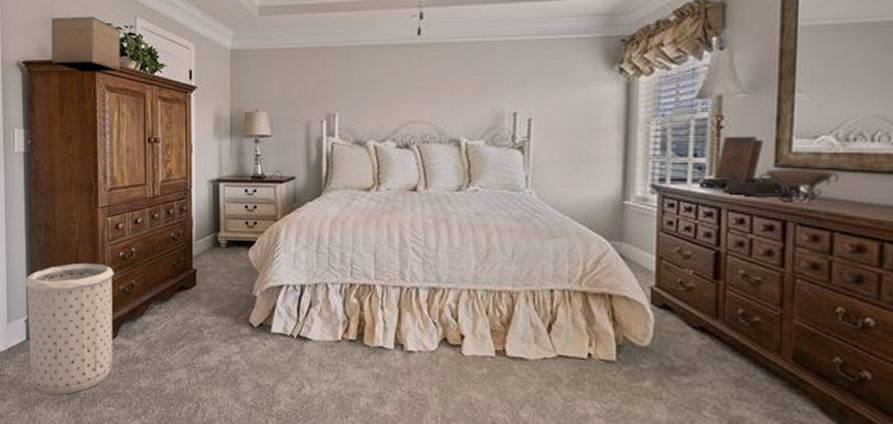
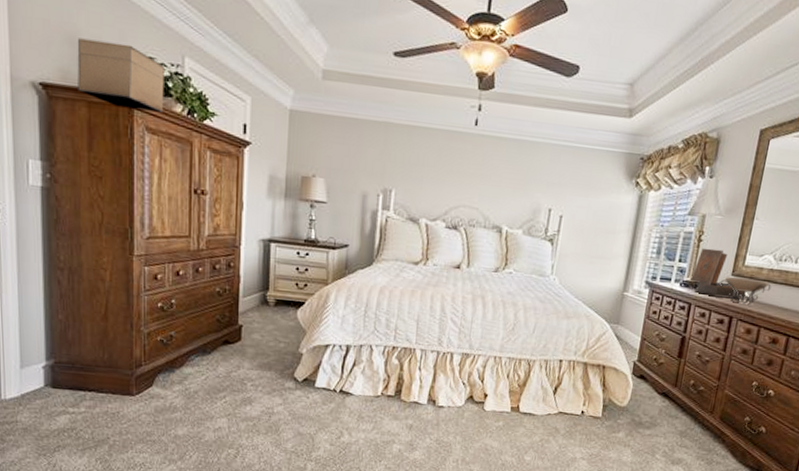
laundry basket: present [24,263,114,396] -> none [41,311,151,442]

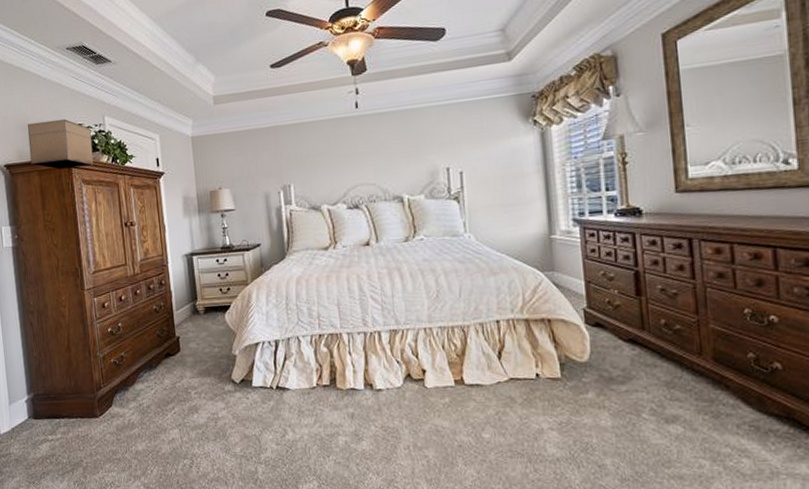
jewelry box: present [690,248,747,300] -> none [626,167,704,221]
decorative bowl: present [719,277,771,305] -> none [663,190,732,222]

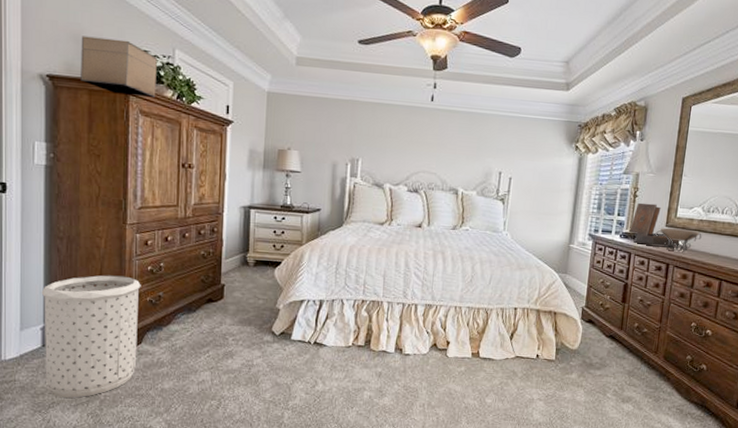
laundry basket: none [22,340,110,468] -> present [41,275,141,399]
jewelry box: none [626,167,704,221] -> present [629,202,681,248]
decorative bowl: none [663,190,732,222] -> present [655,228,702,252]

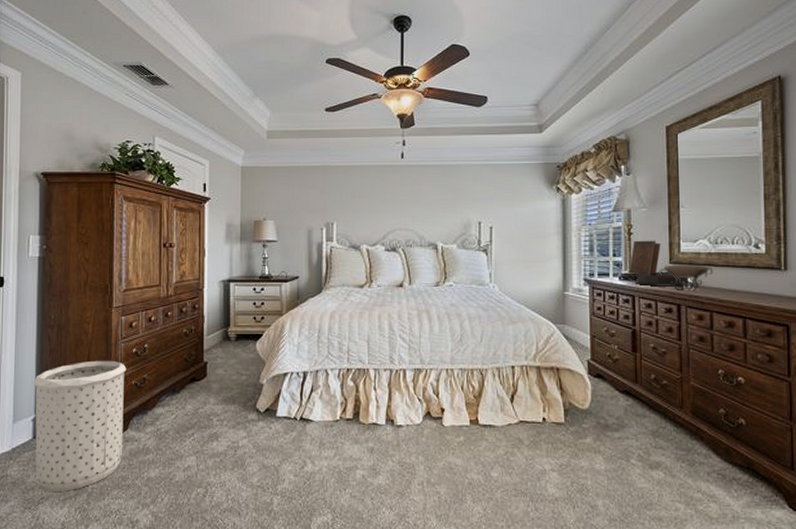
decorative box: present [80,36,157,97] -> none [71,134,139,183]

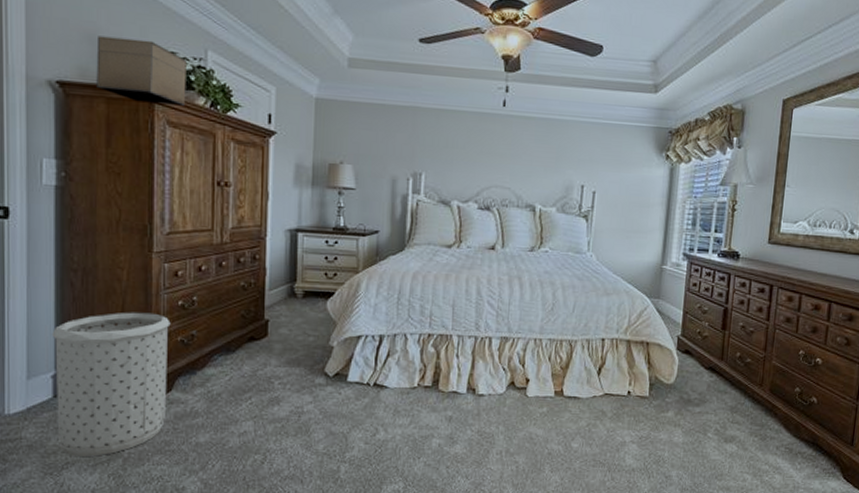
decorative box: none [71,134,139,183] -> present [96,36,186,106]
jewelry box: present [629,240,691,287] -> none [728,217,786,268]
decorative bowl: present [659,264,713,290] -> none [757,244,808,272]

